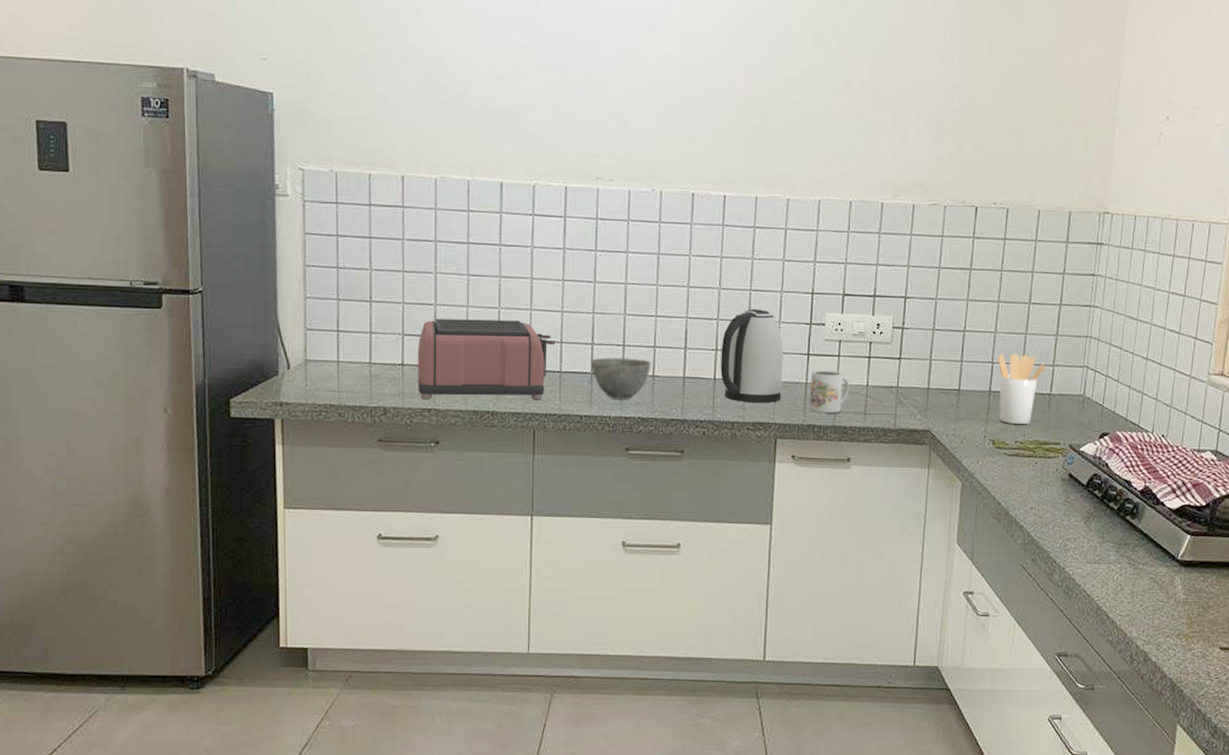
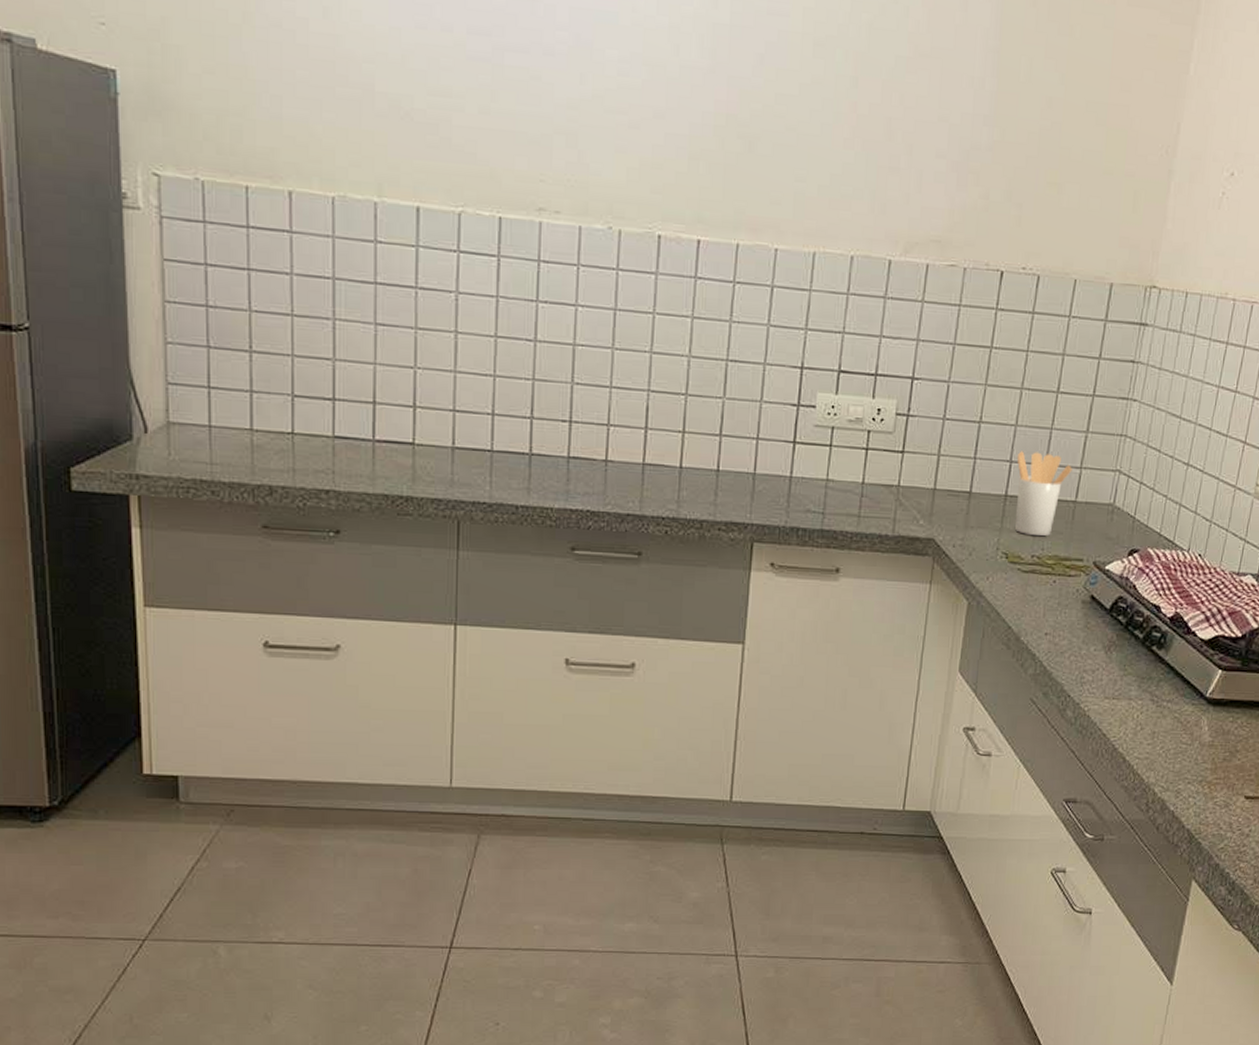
toaster: present [417,319,556,400] -> none [311,378,487,485]
bowl: present [590,357,652,399] -> none [529,435,604,488]
kettle: present [720,308,784,404] -> none [688,382,765,499]
mug: present [809,369,850,413] -> none [793,461,842,514]

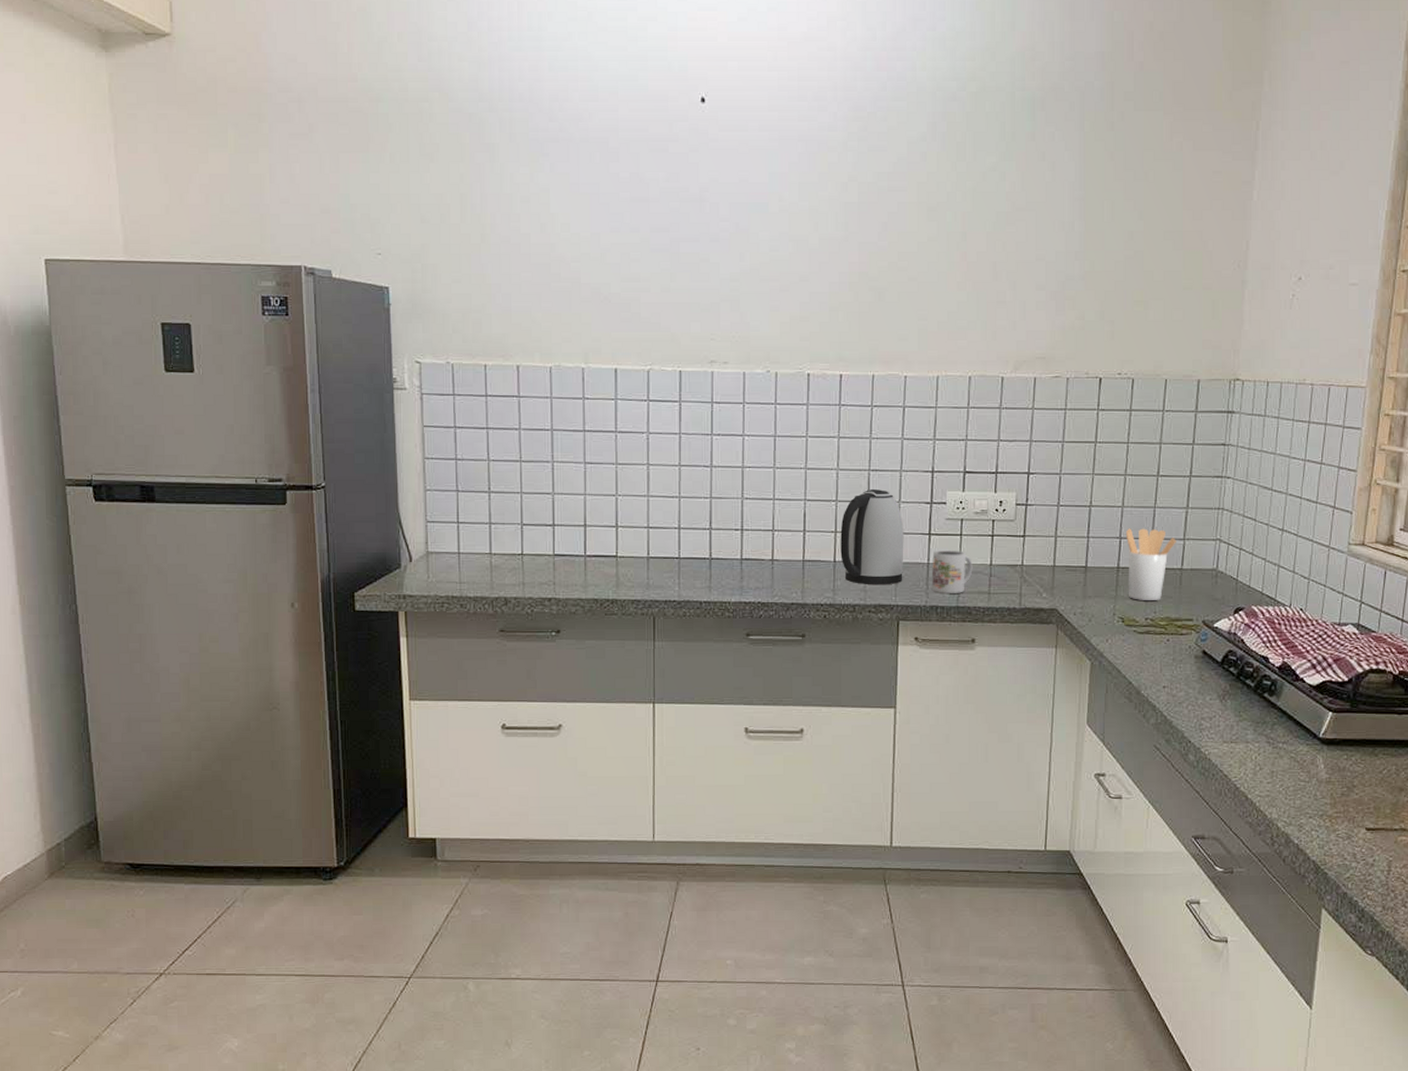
kettle: none [688,382,765,499] -> present [840,488,904,585]
mug: none [793,461,842,514] -> present [931,549,973,593]

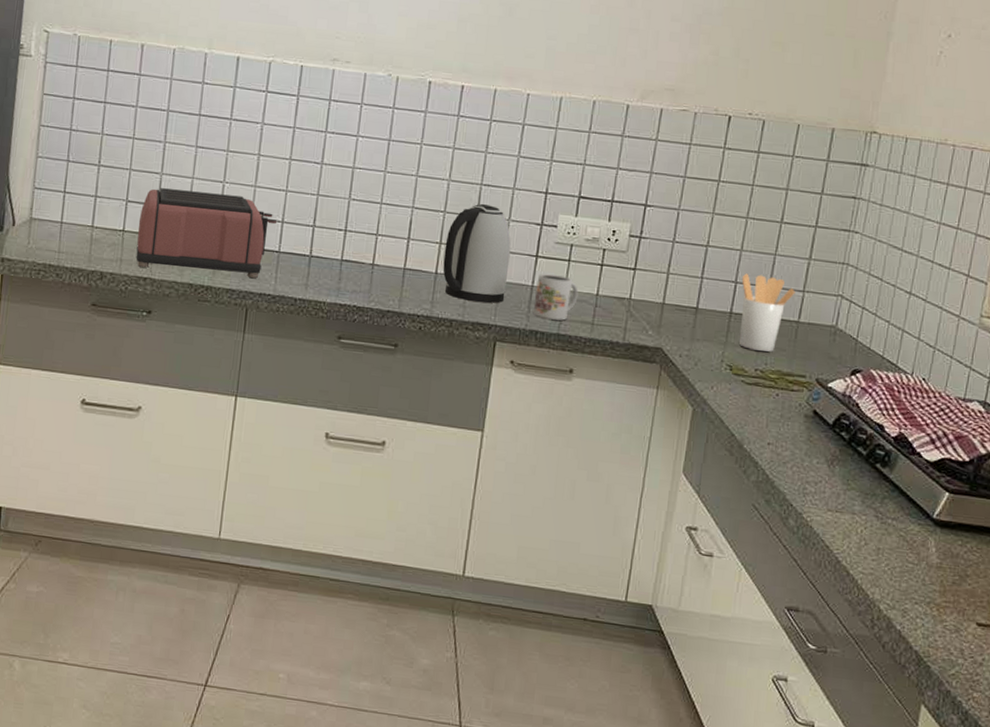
toaster: none [536,507,674,588] -> present [136,188,278,279]

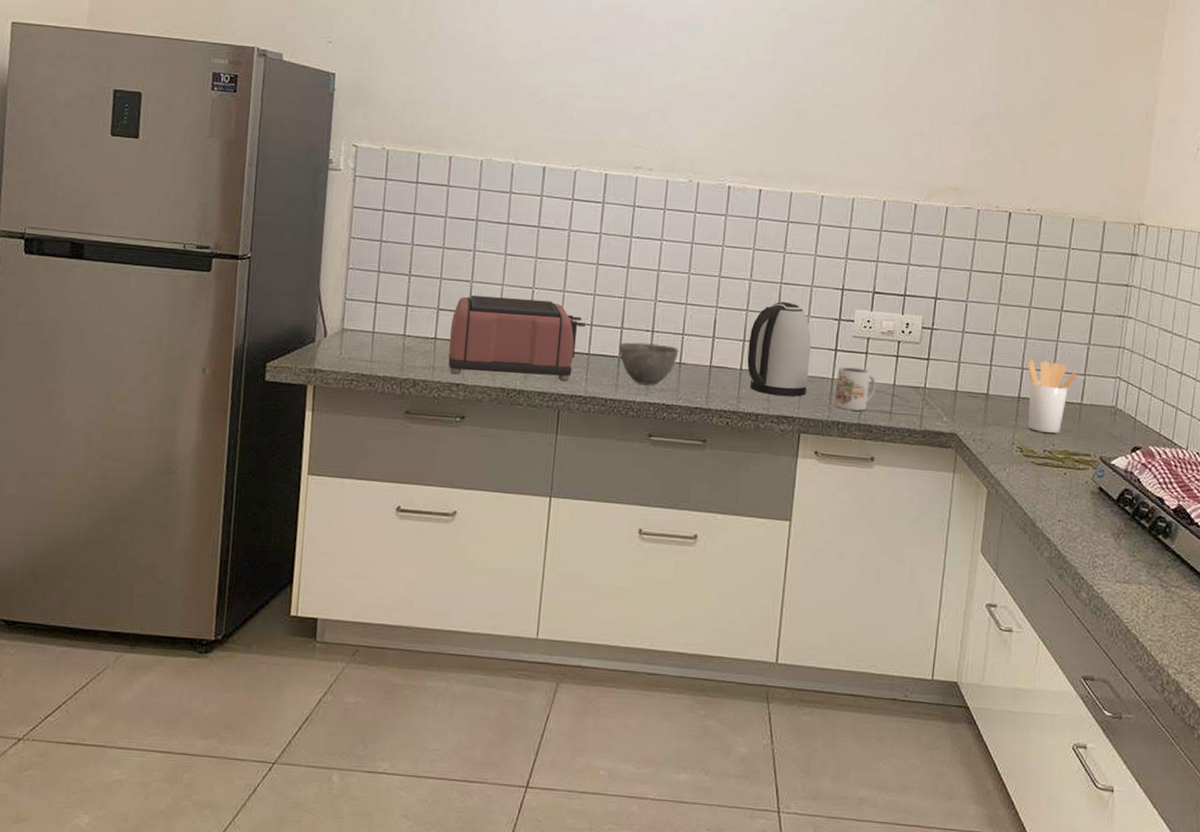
bowl: none [310,241,372,286] -> present [619,342,679,385]

